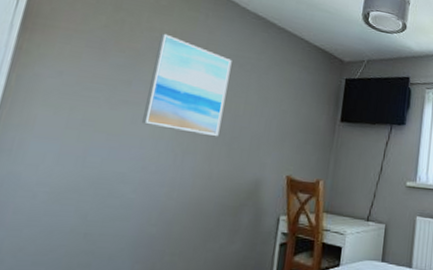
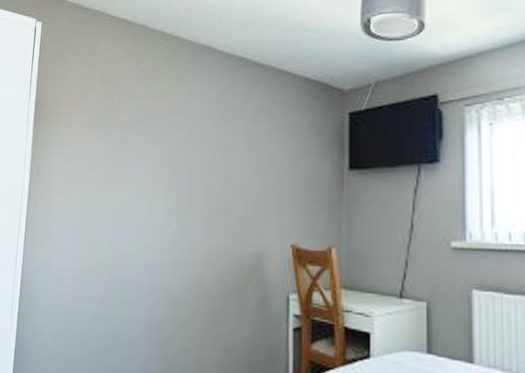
wall art: present [141,33,232,137] -> none [138,99,216,206]

